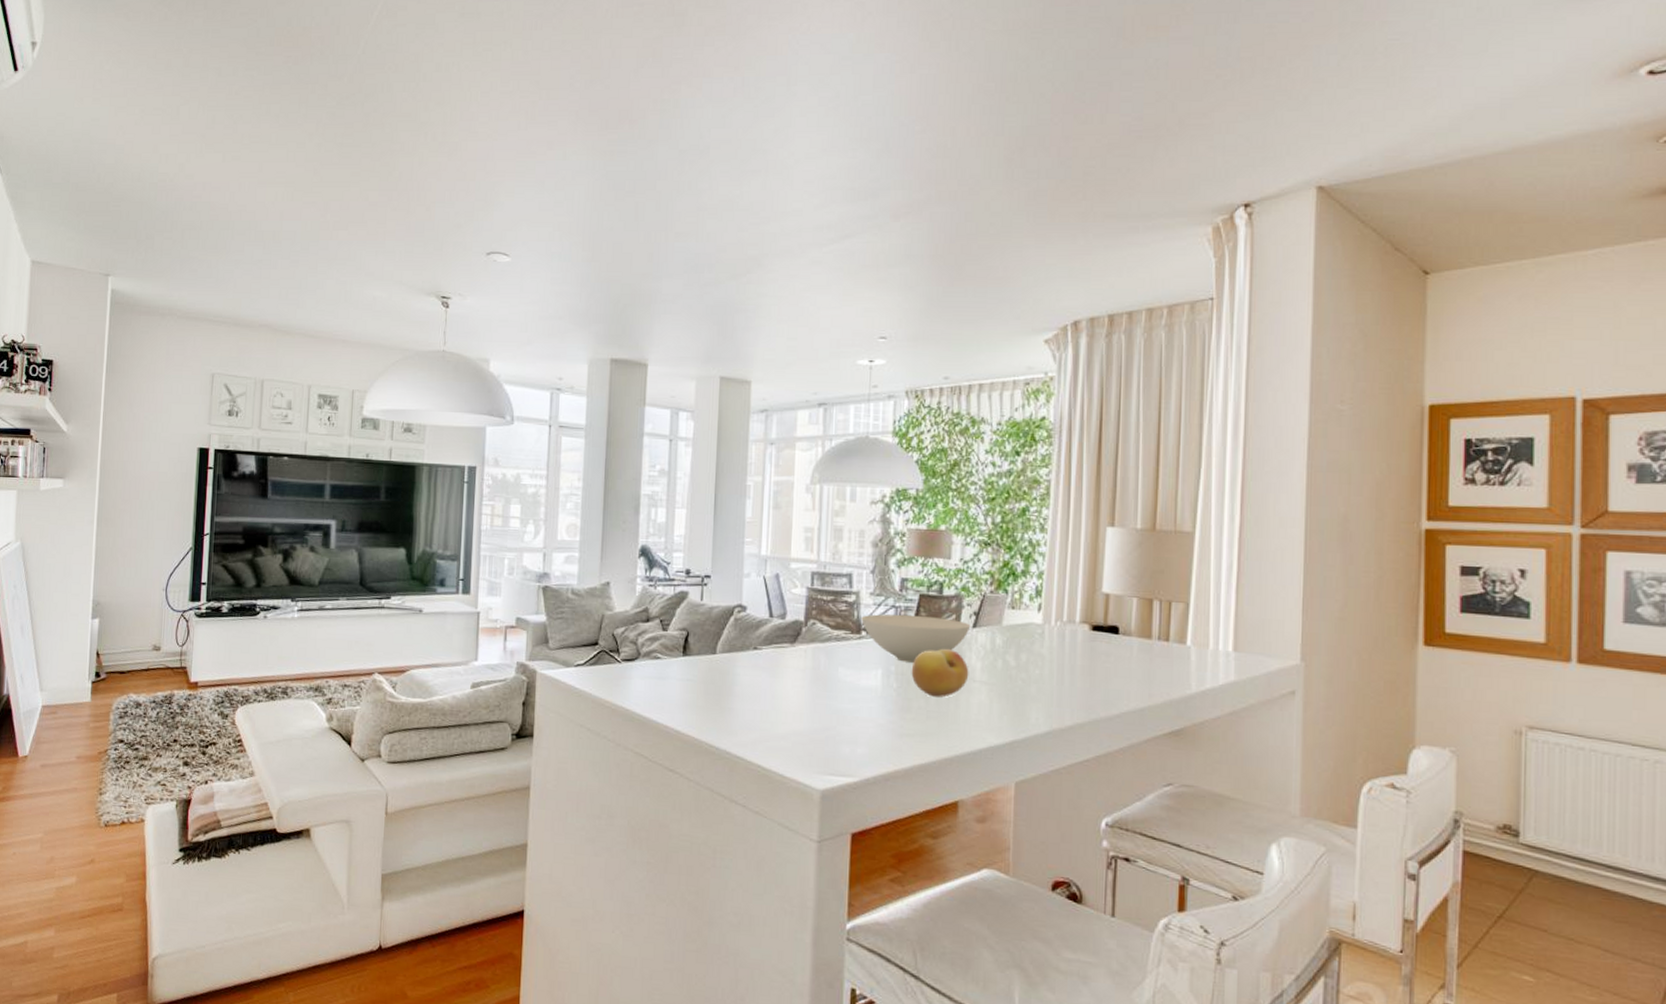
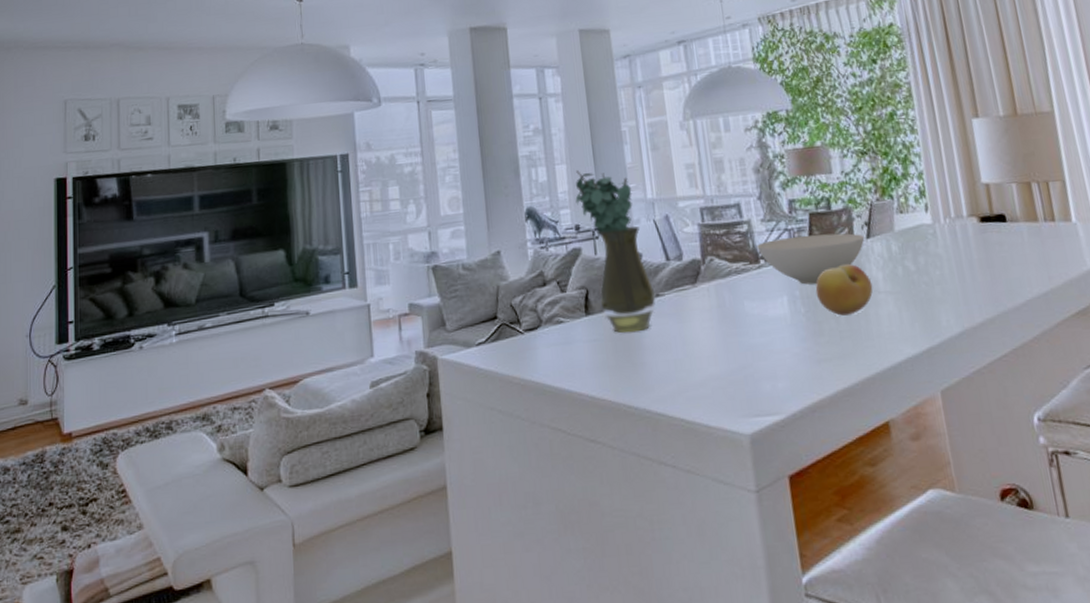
vase: none [690,517,752,679] -> present [575,170,656,334]

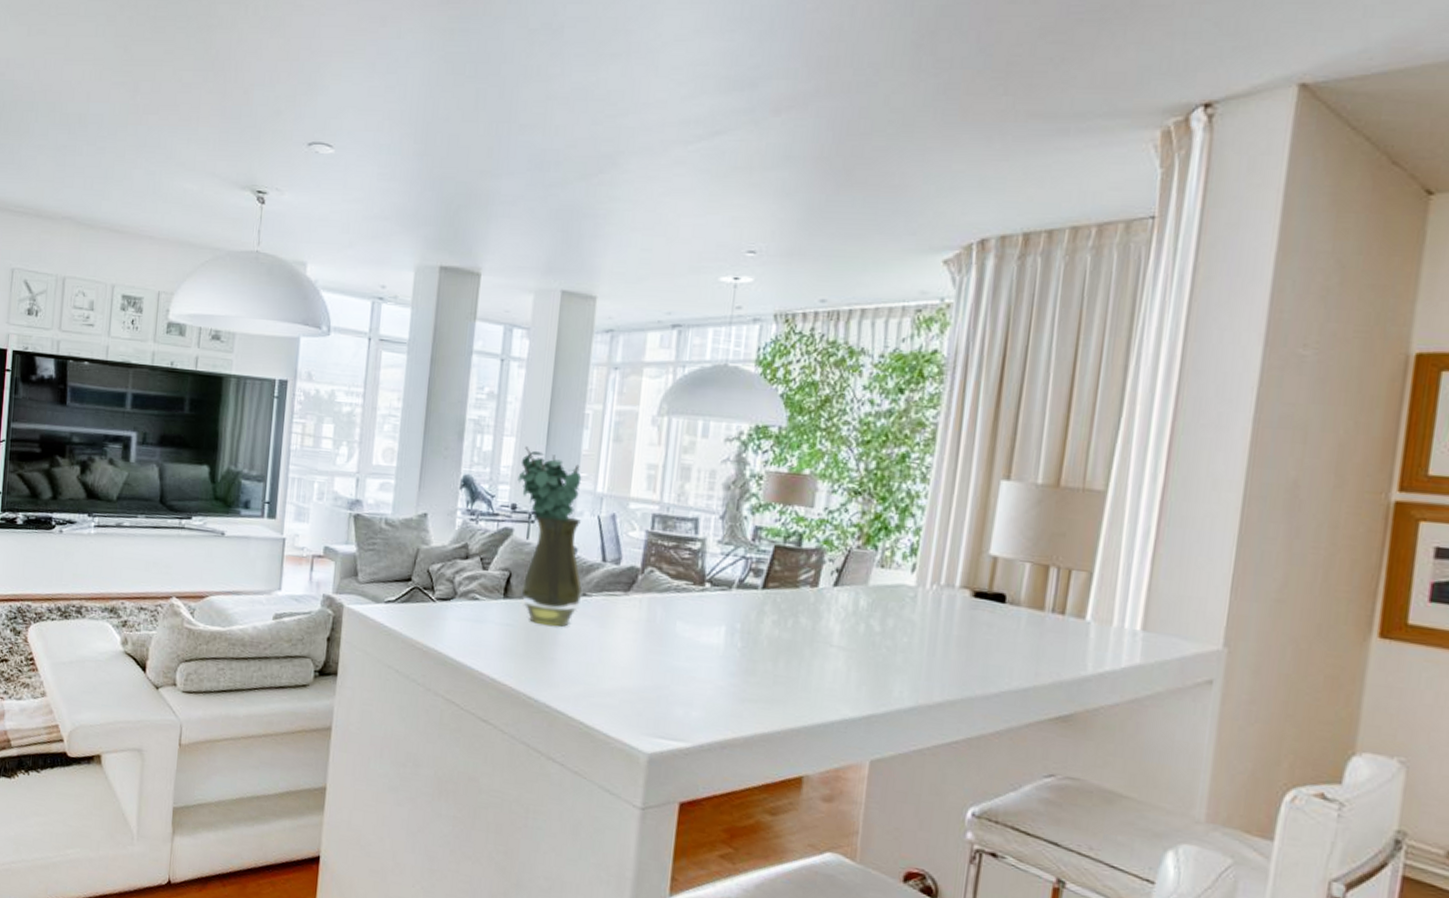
bowl: present [757,233,865,285] -> none [706,564,832,621]
fruit: present [815,264,873,316] -> none [758,608,826,662]

